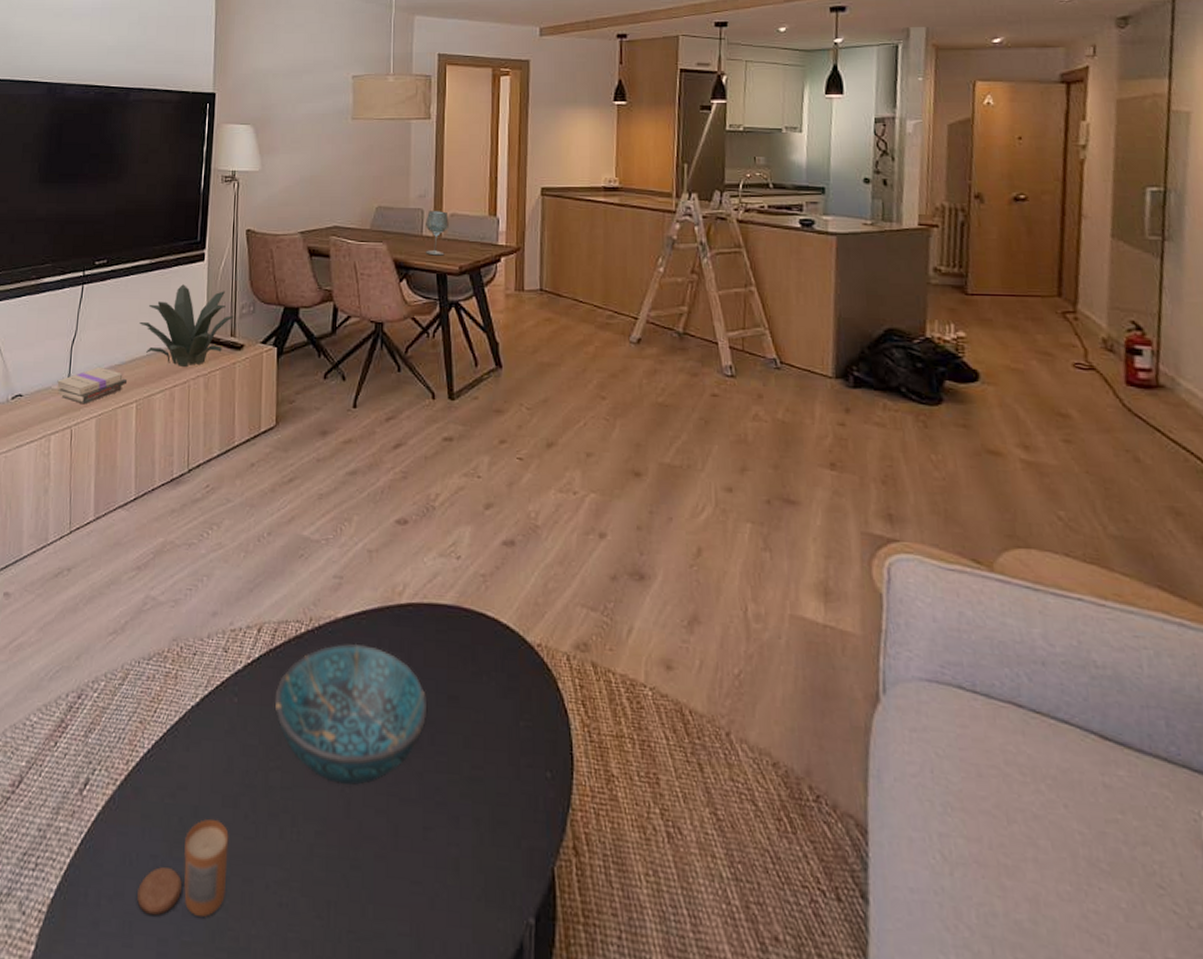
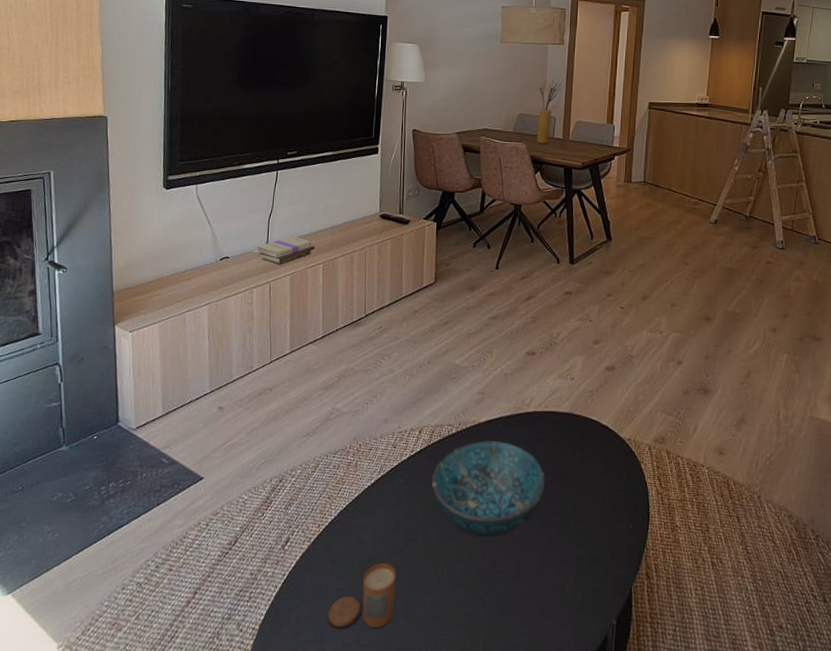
plant: present [139,284,234,367] -> none [325,172,402,237]
vase: none [400,162,430,244] -> present [536,79,562,145]
wine glass: present [424,211,449,256] -> none [556,118,575,154]

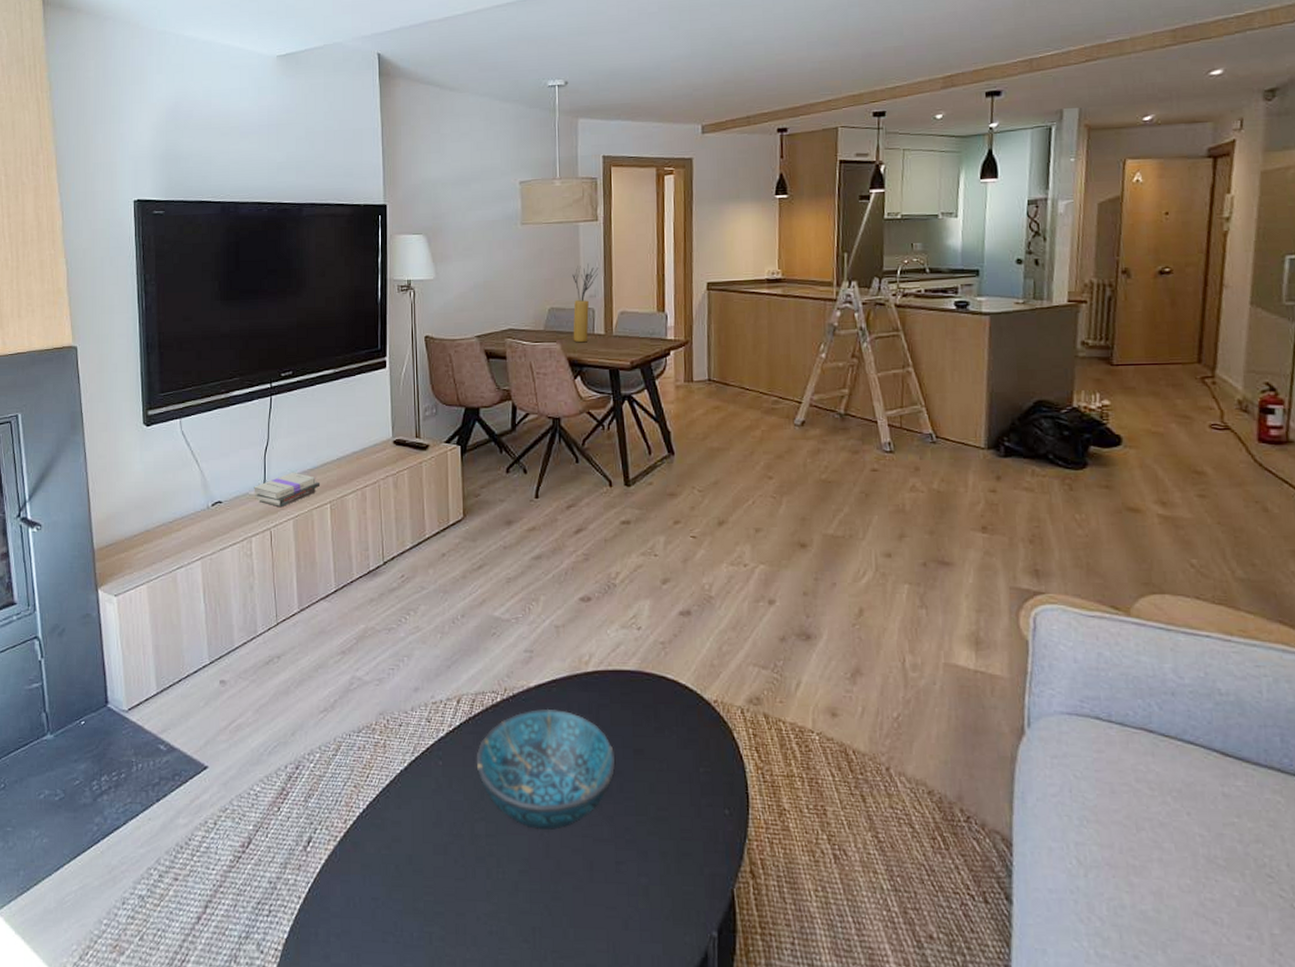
candle: present [327,563,396,629] -> none [363,865,442,948]

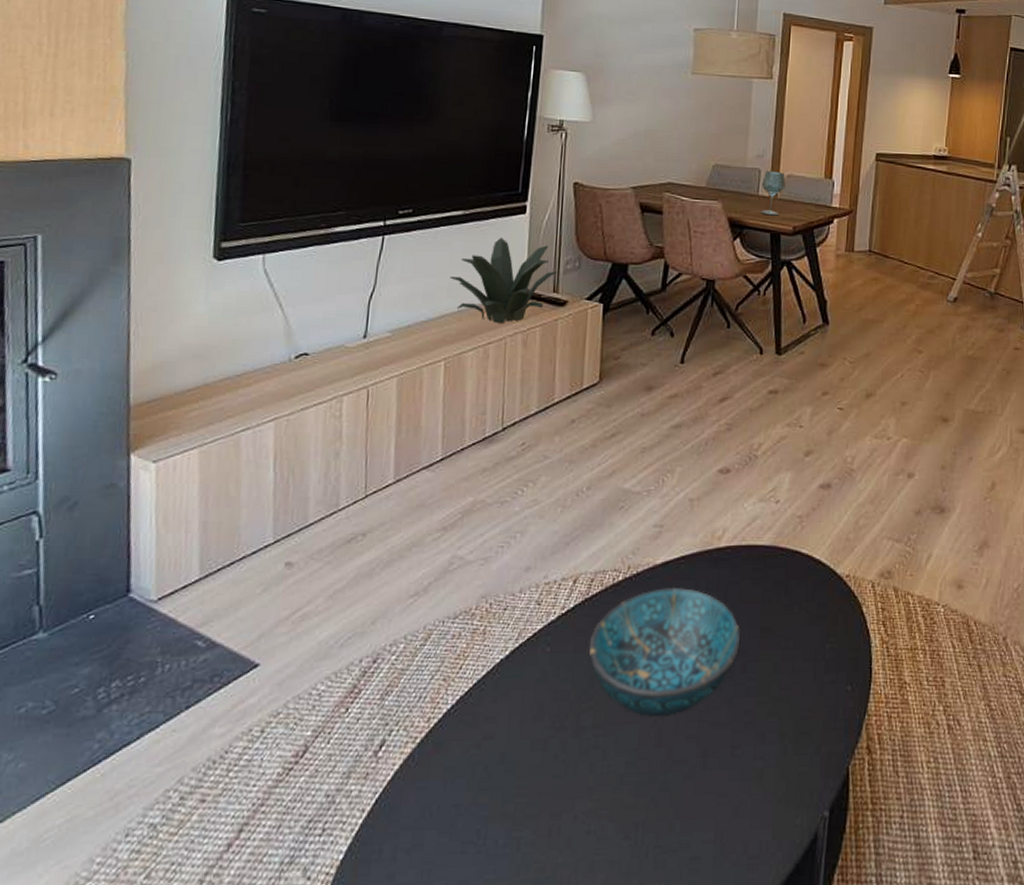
books: present [254,472,321,508] -> none [351,323,435,363]
plant: none [328,391,418,468] -> present [450,238,558,323]
vase: present [572,263,599,343] -> none [736,121,769,204]
wine glass: none [596,309,619,353] -> present [761,171,786,216]

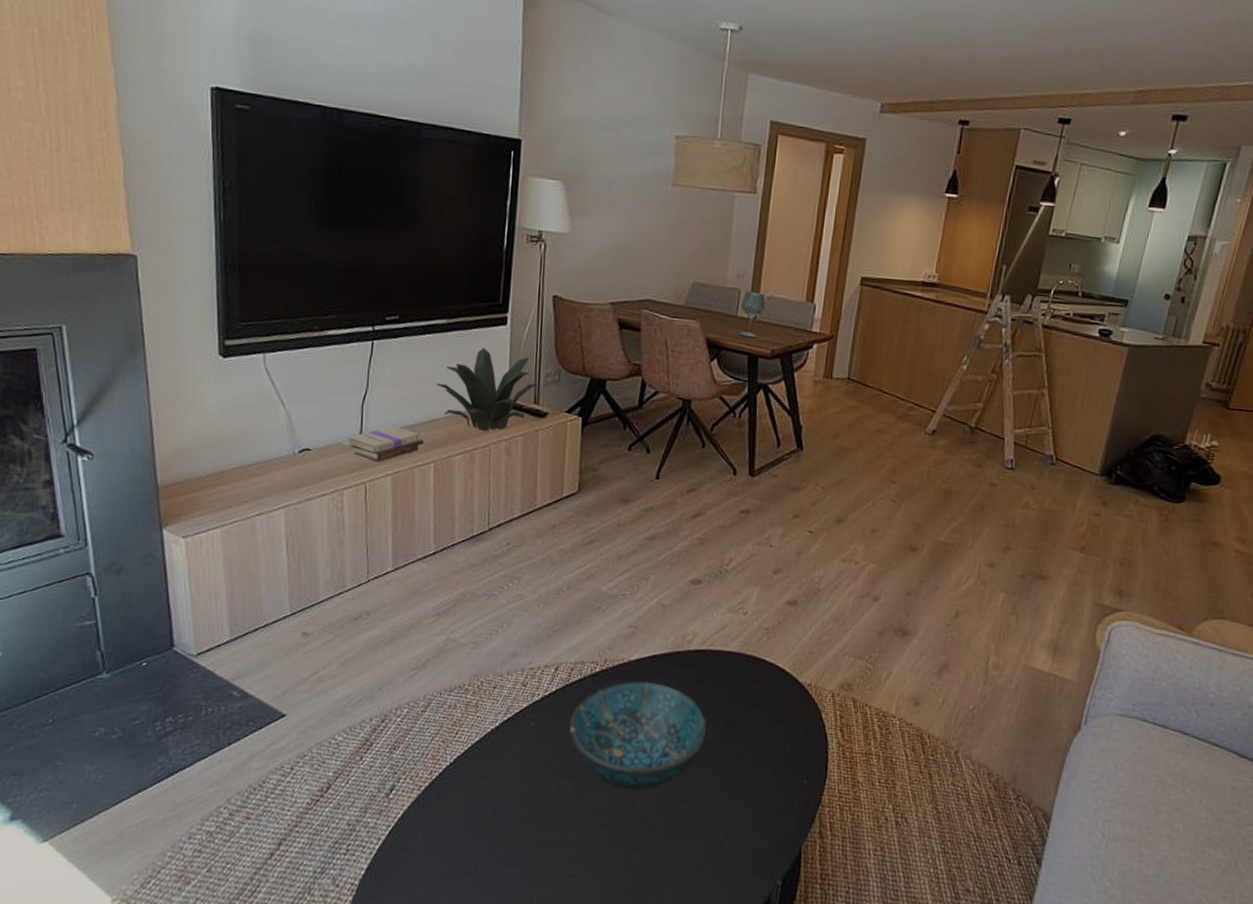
books: none [351,323,435,363] -> present [348,425,425,462]

